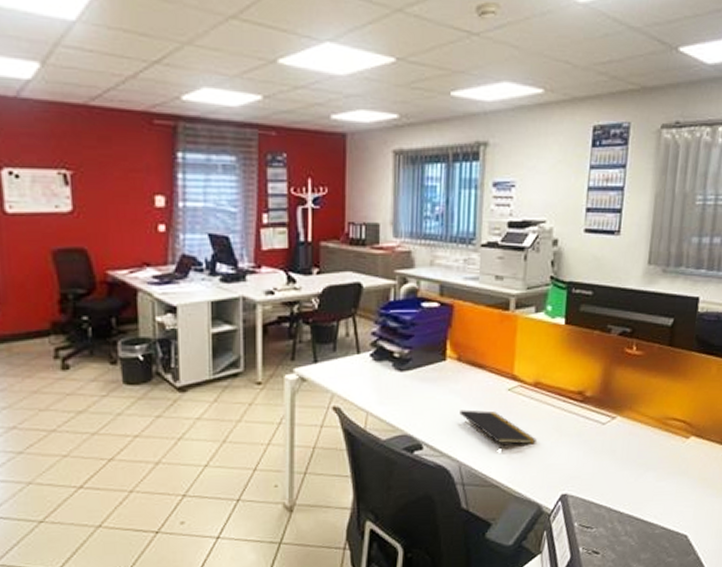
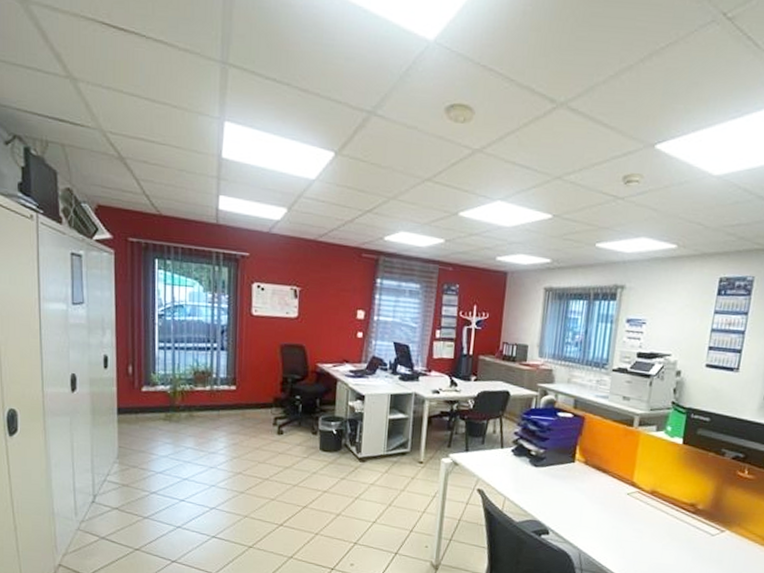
notepad: present [459,409,536,449] -> none [583,505,650,544]

